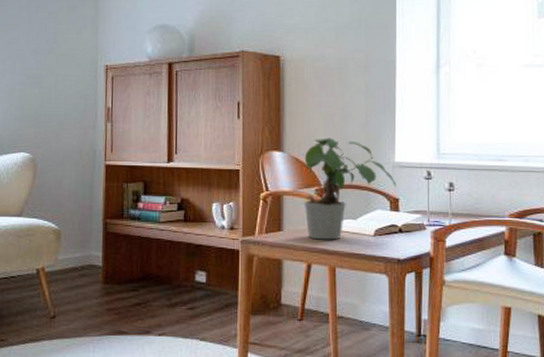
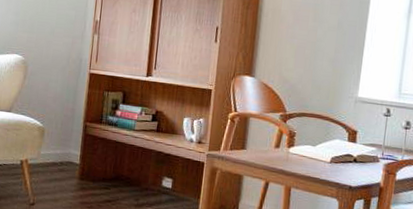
potted plant: present [304,138,397,240] -> none [268,68,357,163]

